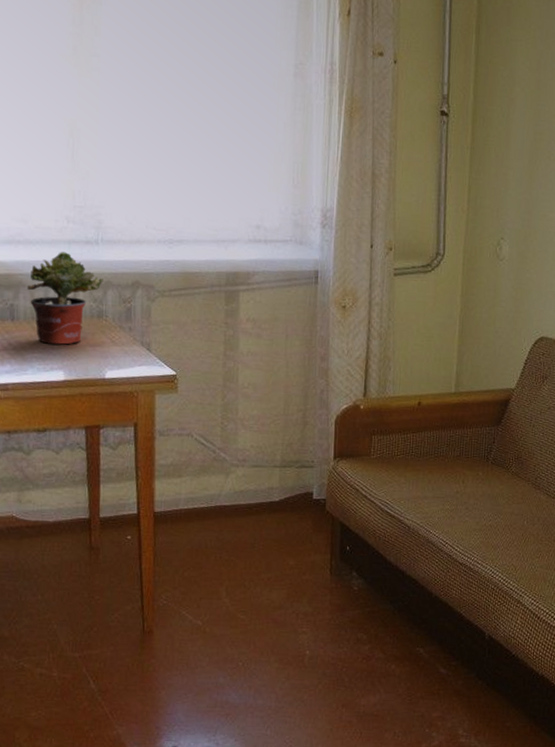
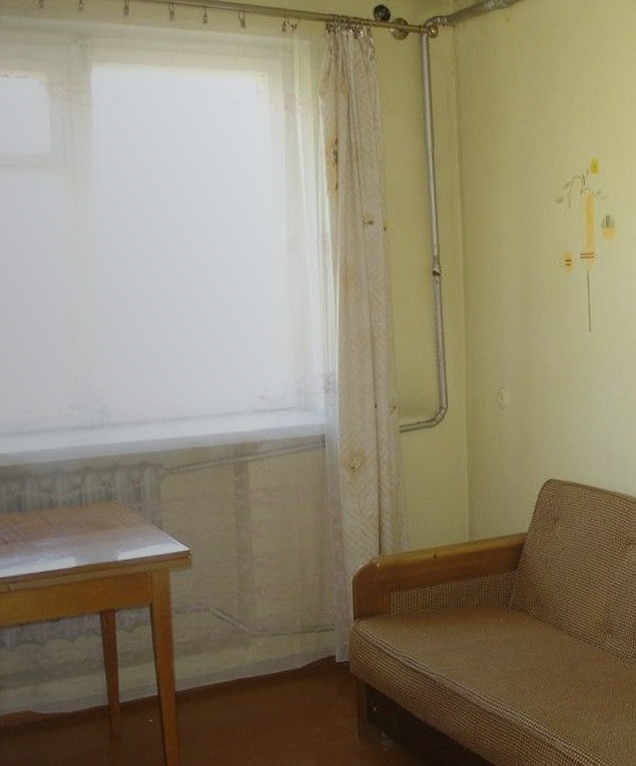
potted plant: present [28,252,103,345] -> none [34,439,111,532]

